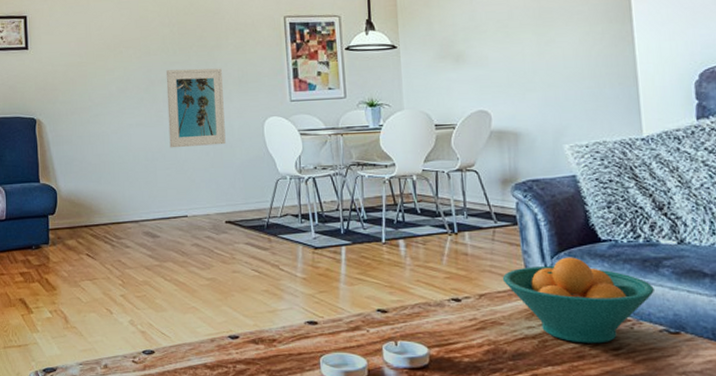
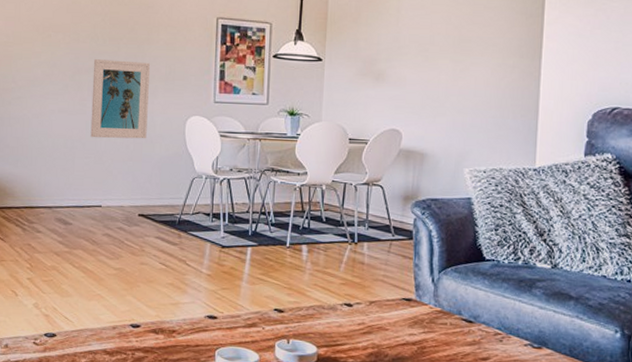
fruit bowl: present [502,257,654,344] -> none [392,272,525,353]

